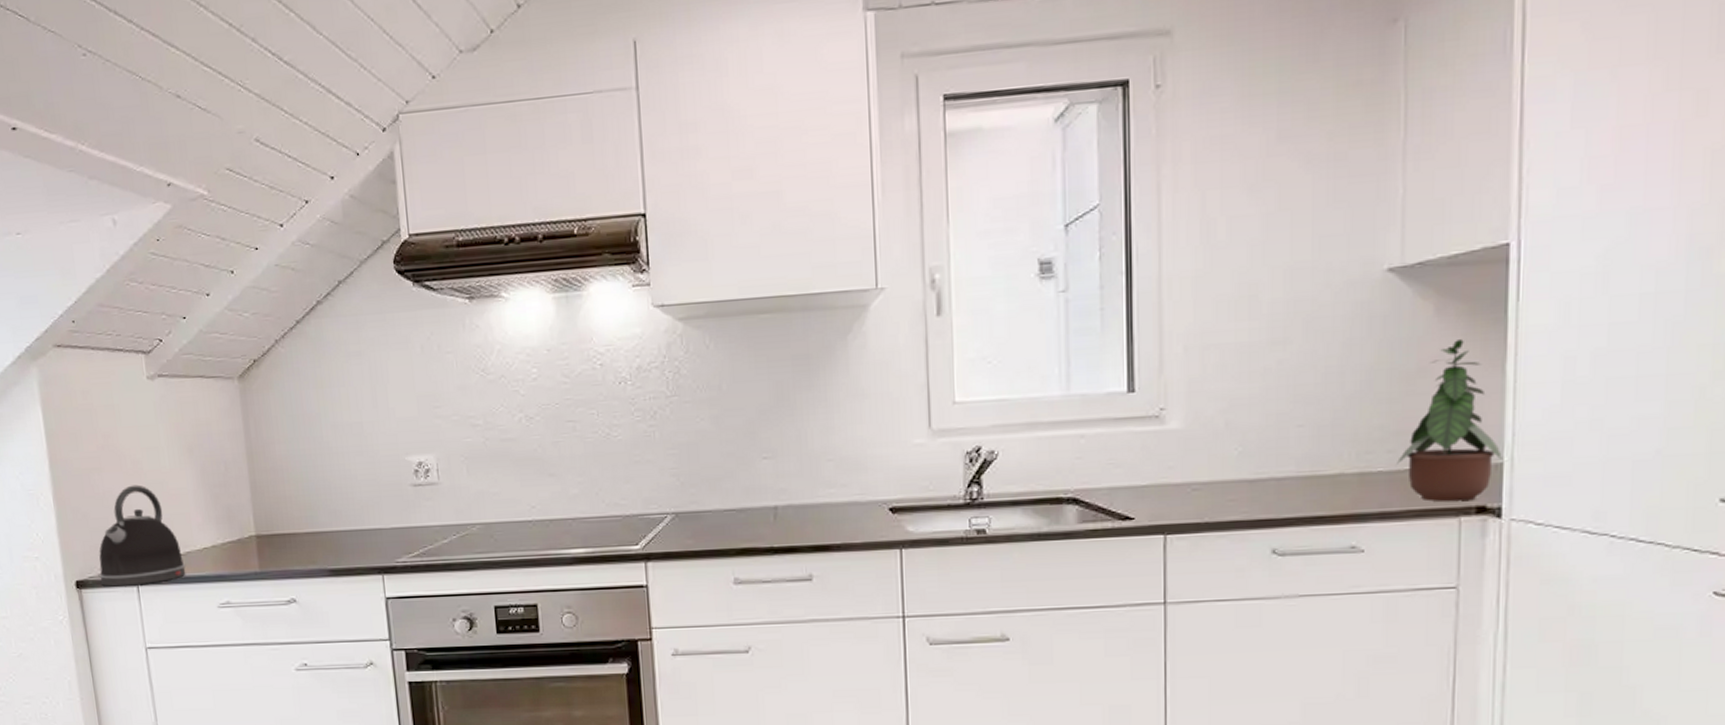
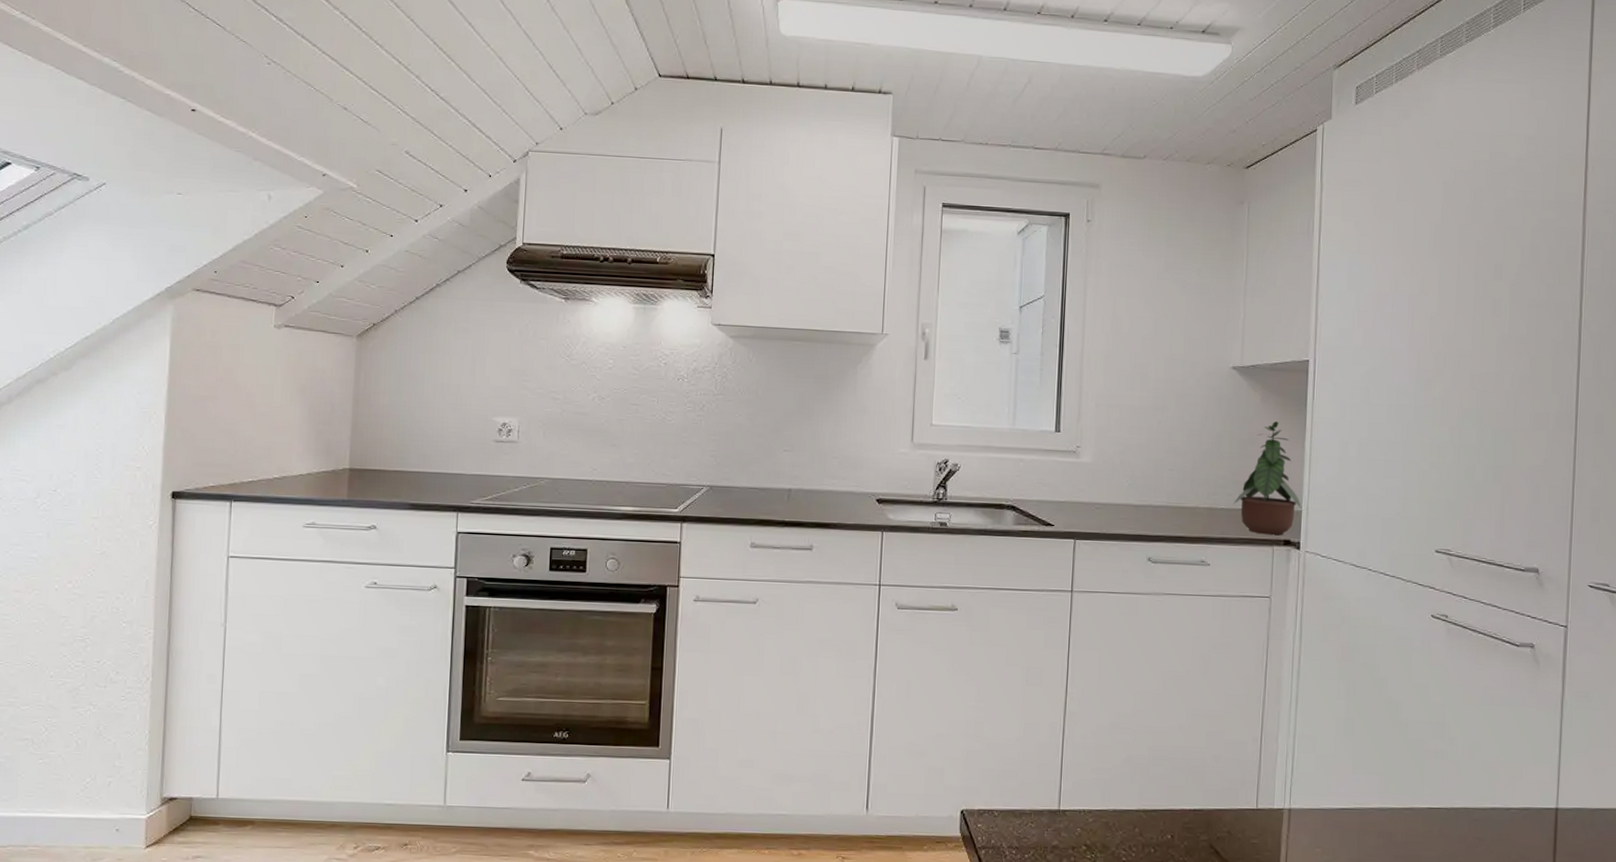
kettle: present [98,484,187,587] -> none [195,414,280,501]

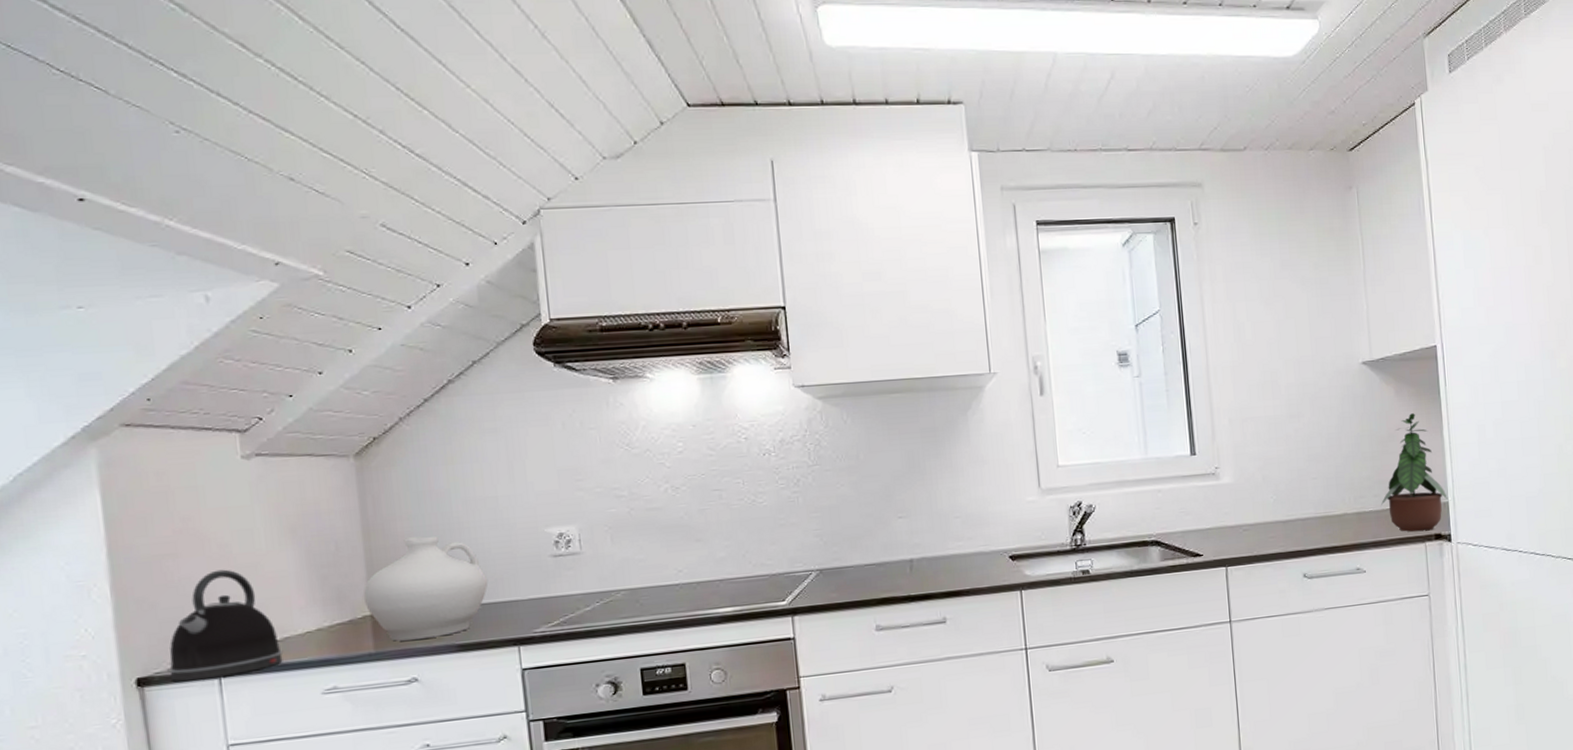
kettle: none [195,414,280,501] -> present [167,569,284,682]
ceramic jug: none [345,409,442,495] -> present [363,536,489,641]

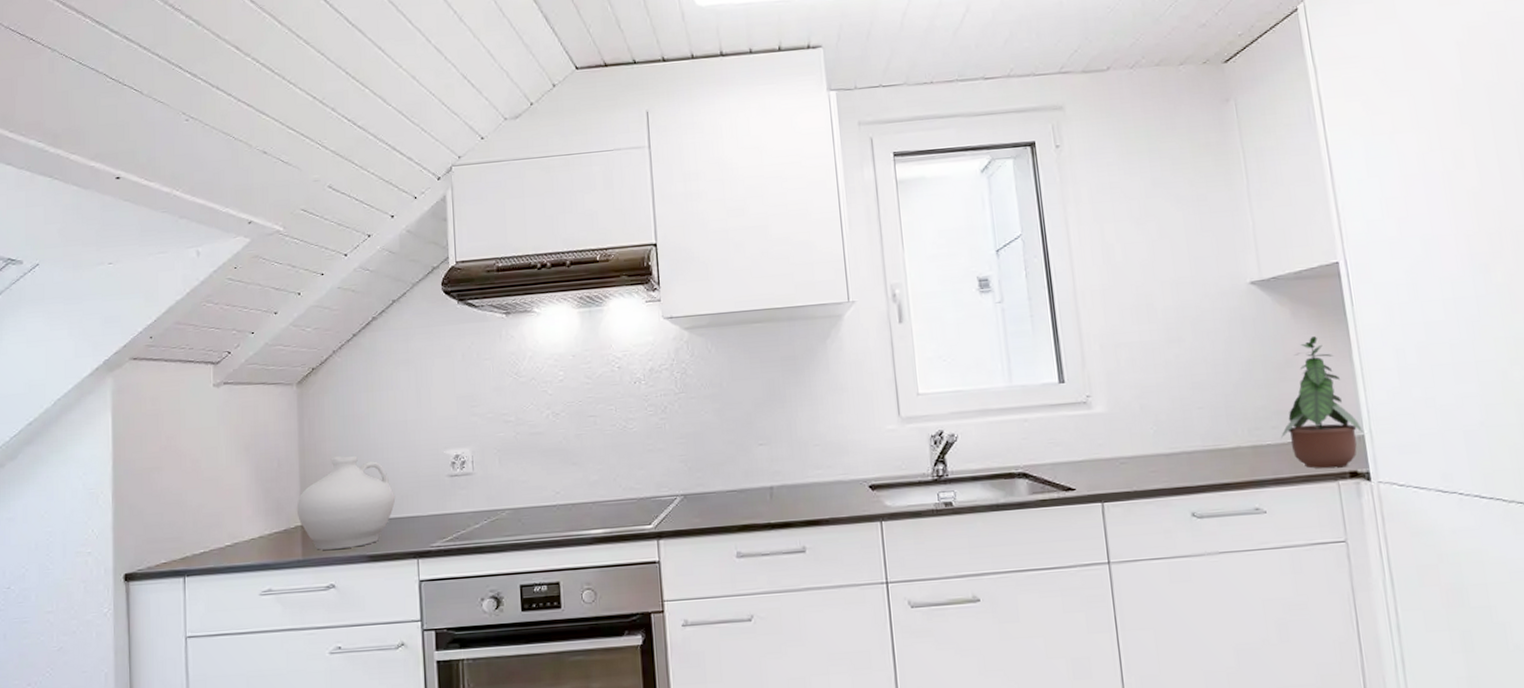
kettle: present [167,569,284,682] -> none [147,481,233,579]

